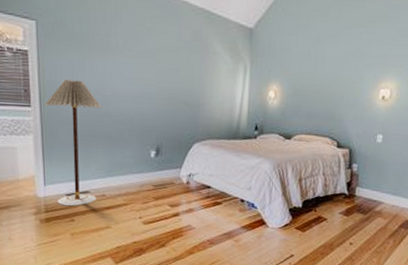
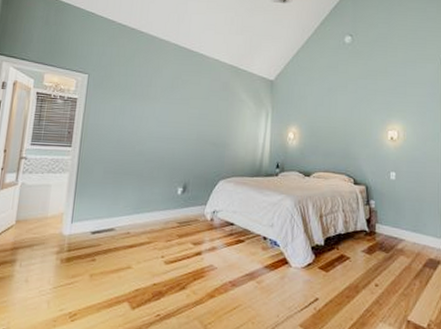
floor lamp: present [44,79,101,206] -> none [82,123,136,244]

